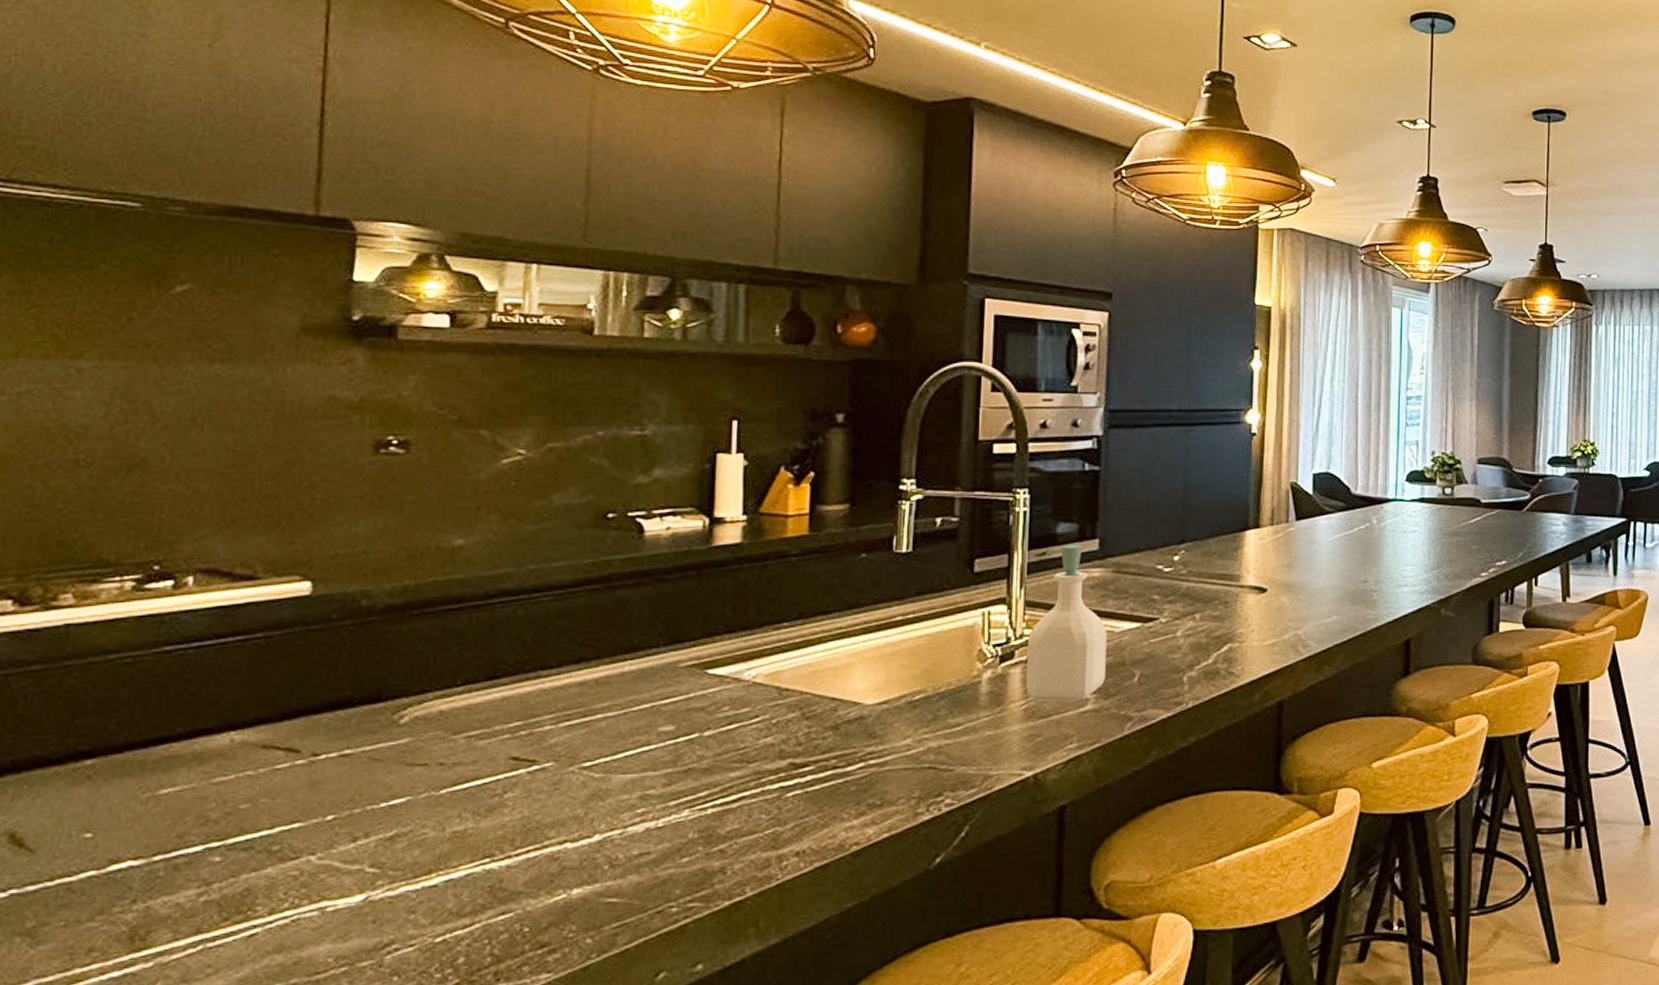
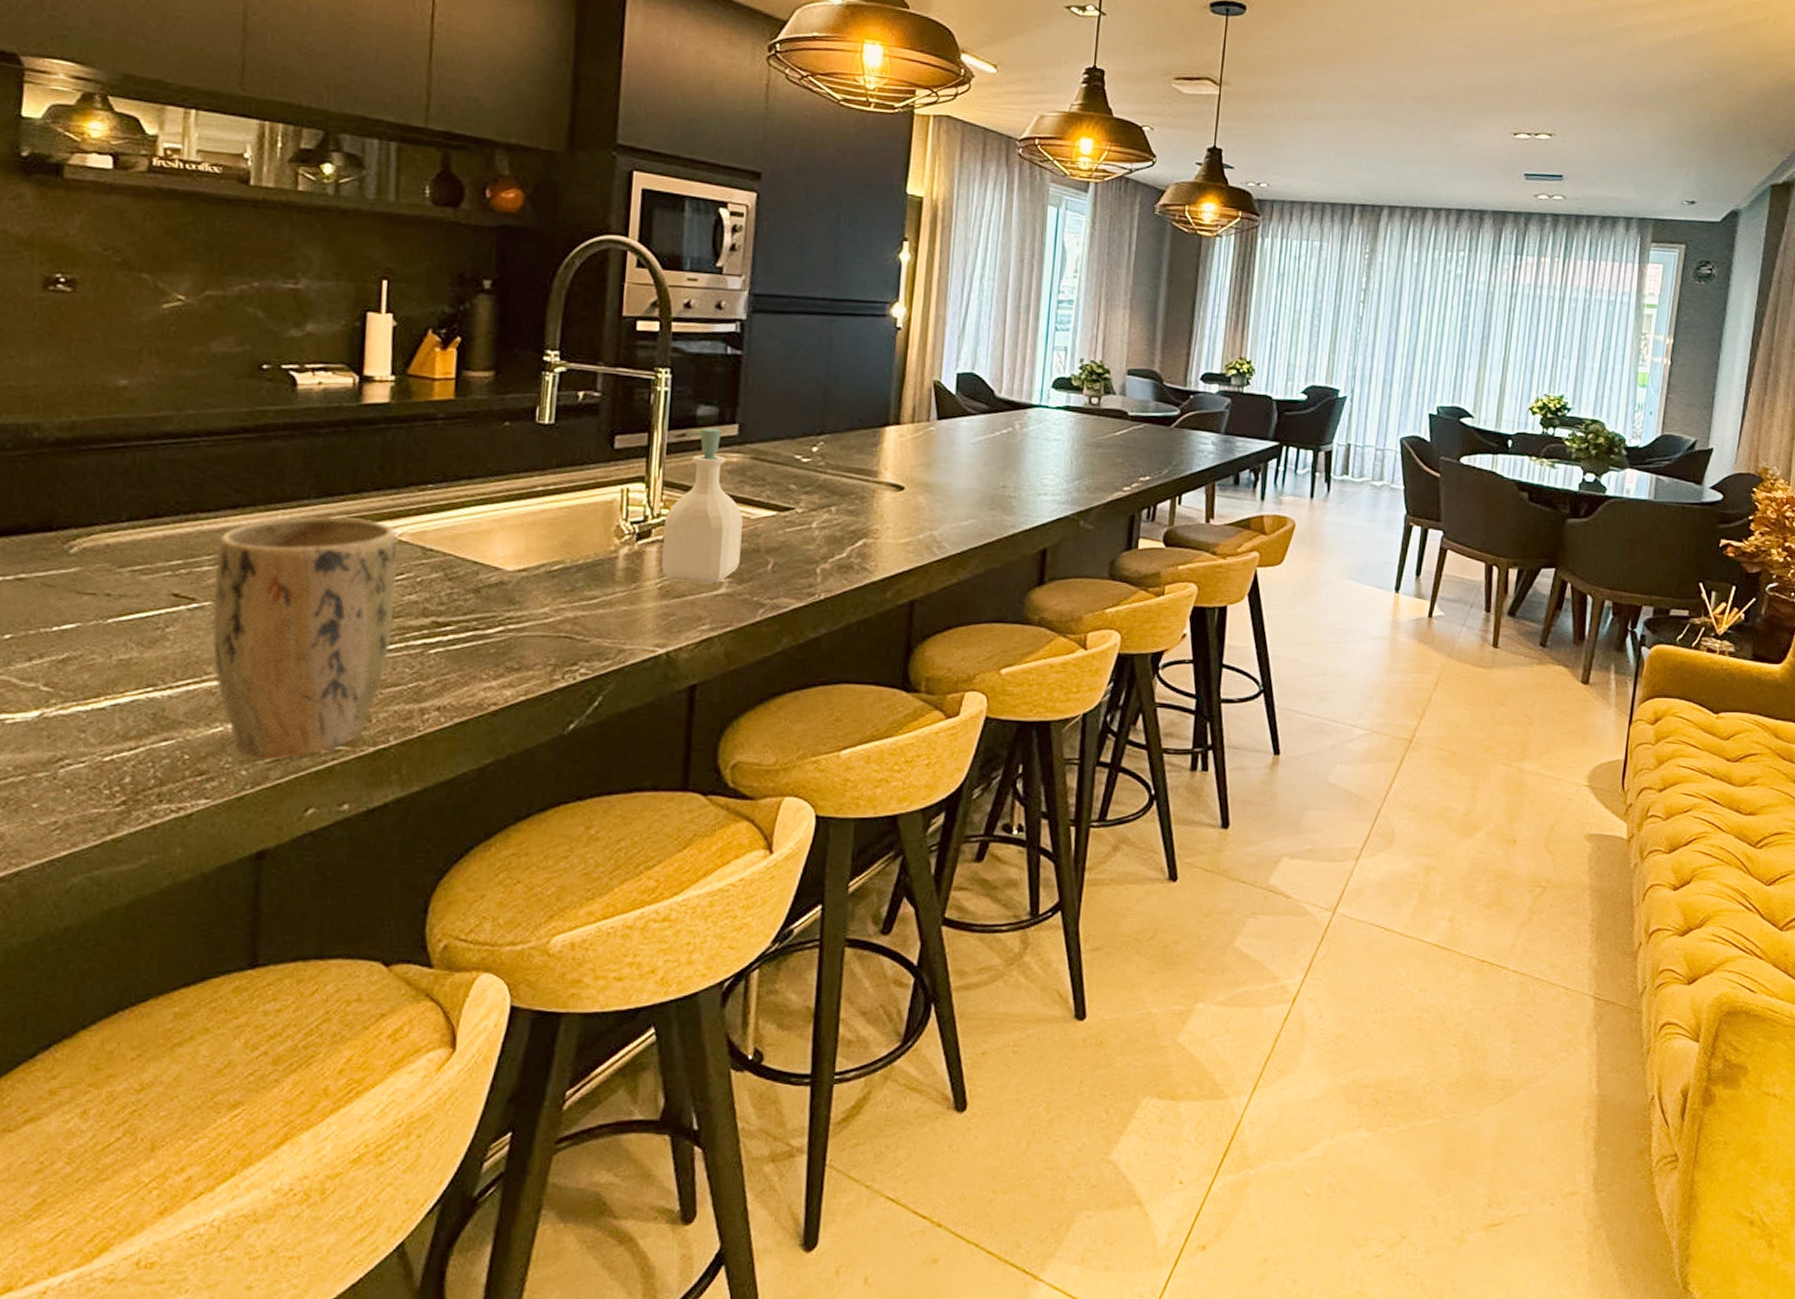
plant pot: none [554,663,753,925] -> present [212,517,398,759]

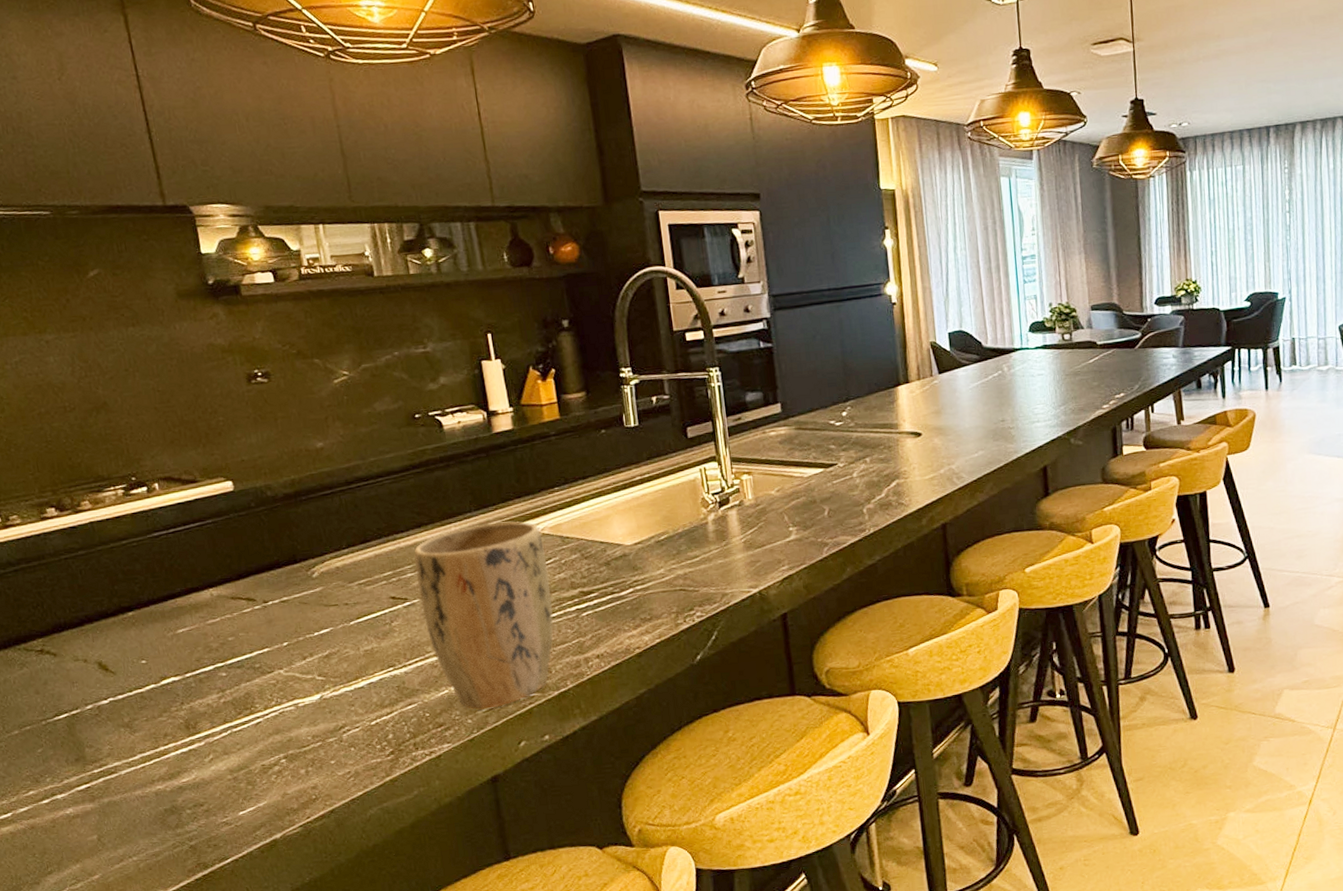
soap bottle: present [661,427,743,584] -> none [738,409,802,535]

